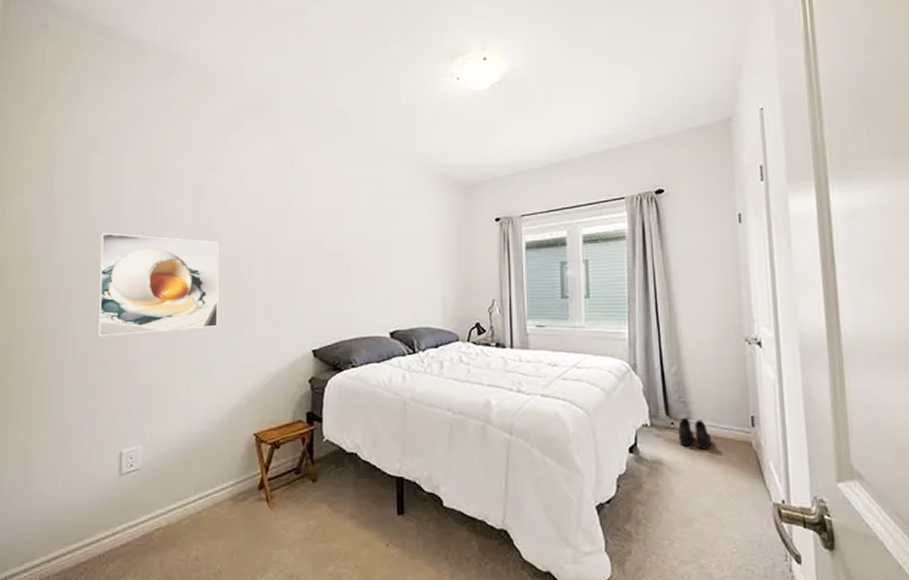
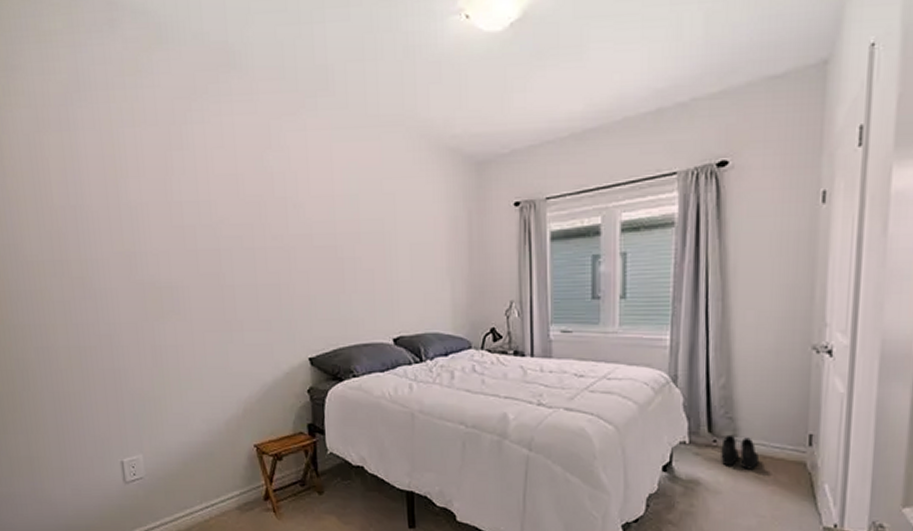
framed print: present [96,232,219,337] -> none [65,226,204,343]

